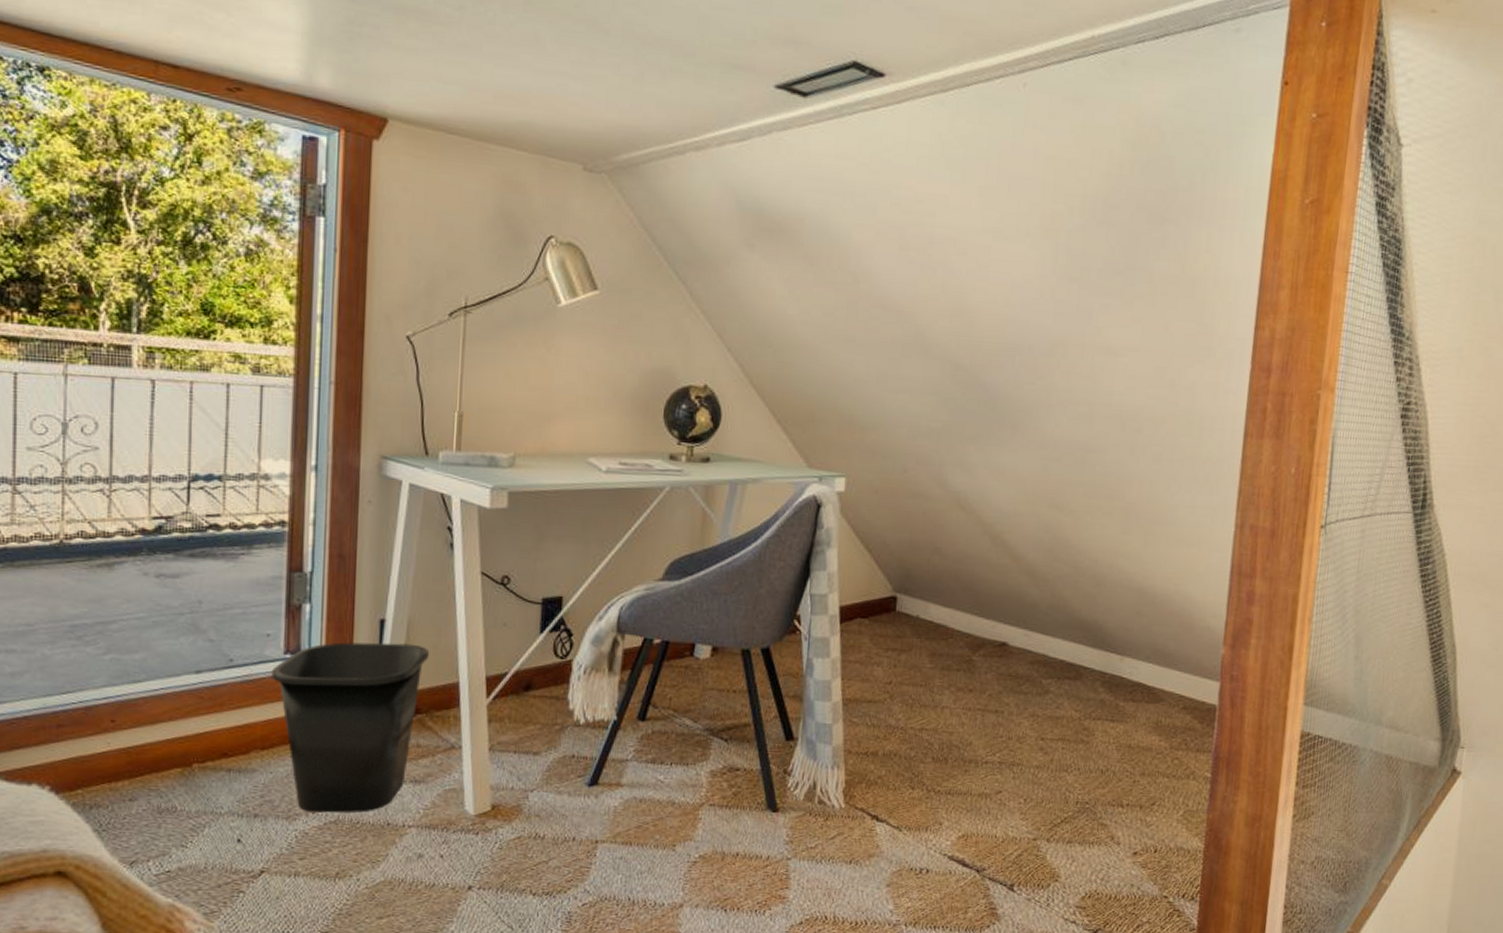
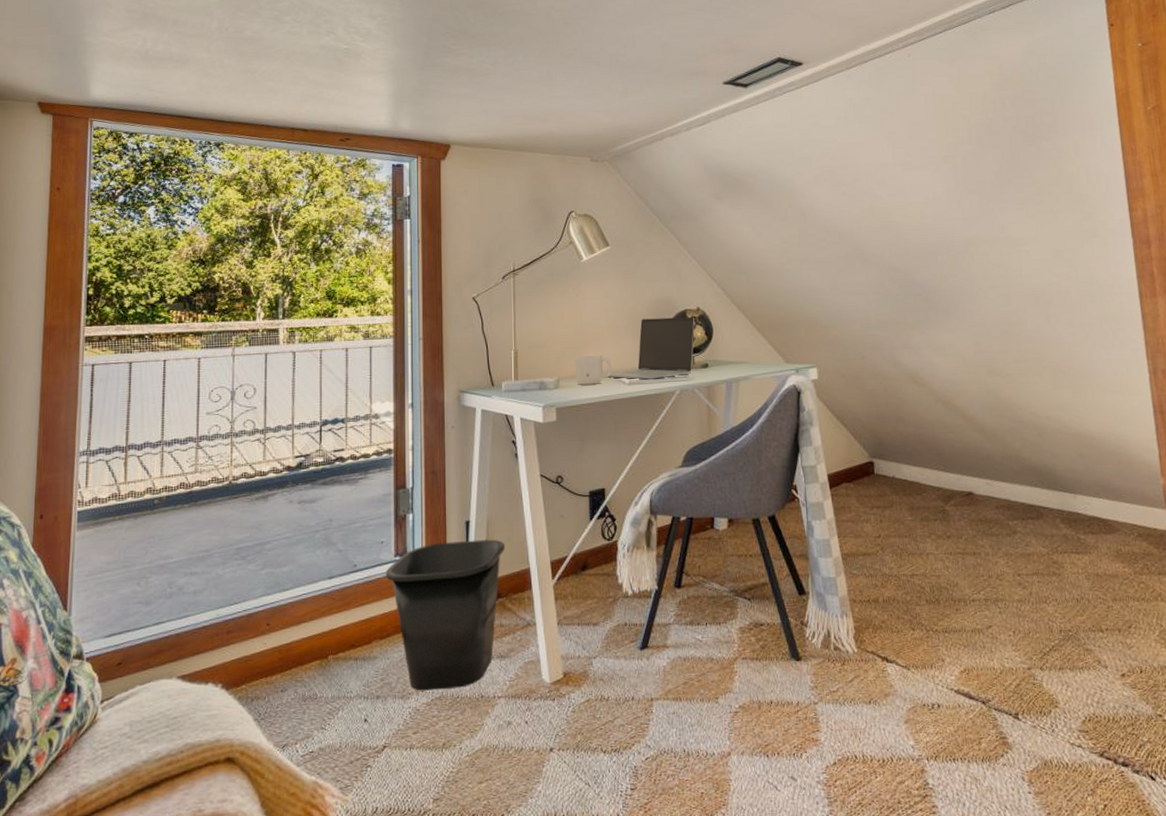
mug: none [537,429,586,468] -> present [574,355,612,385]
laptop: none [573,391,699,470] -> present [603,316,695,380]

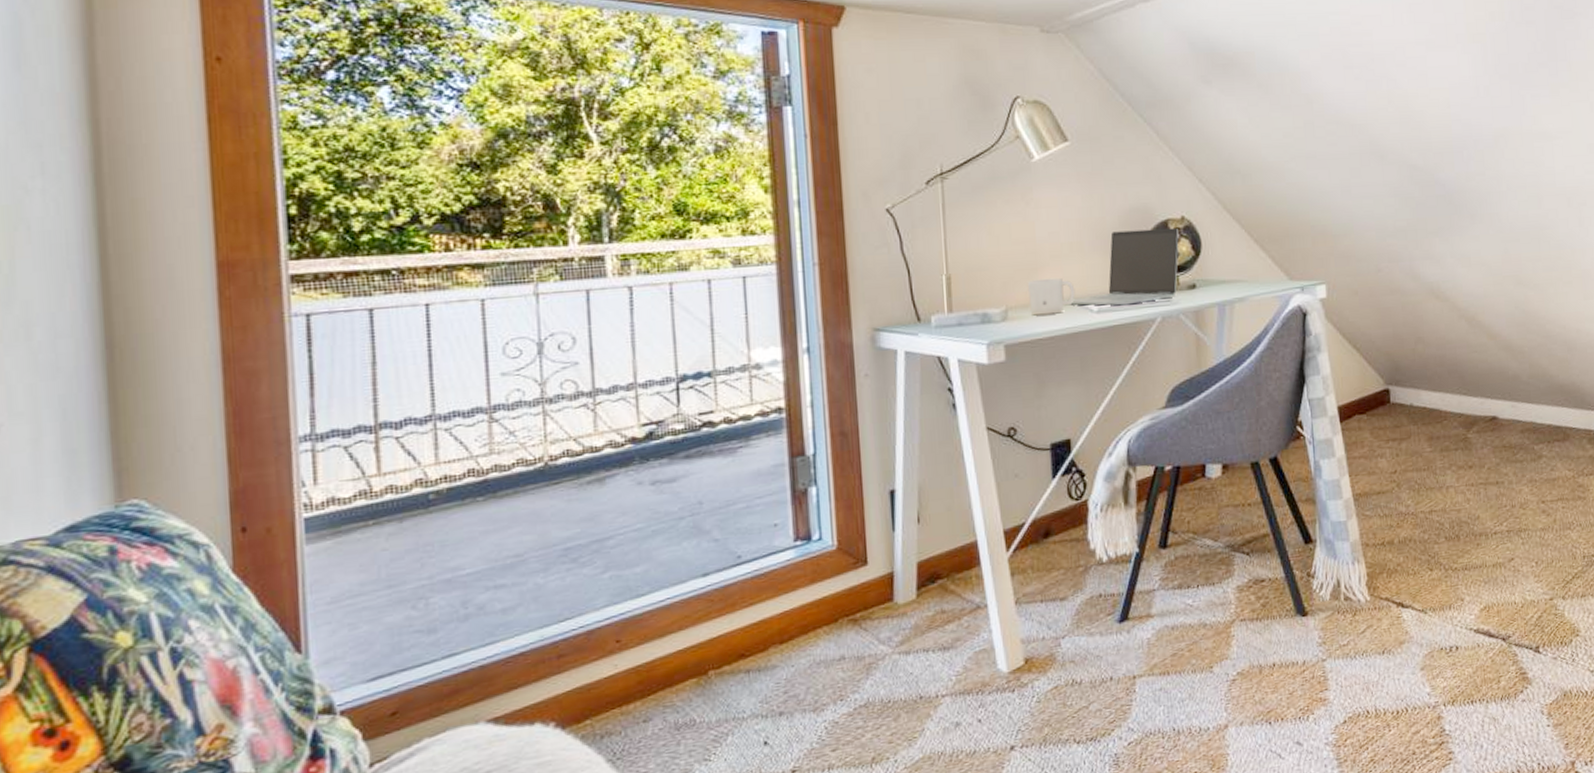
waste bin: present [386,539,506,691] -> none [783,509,945,700]

